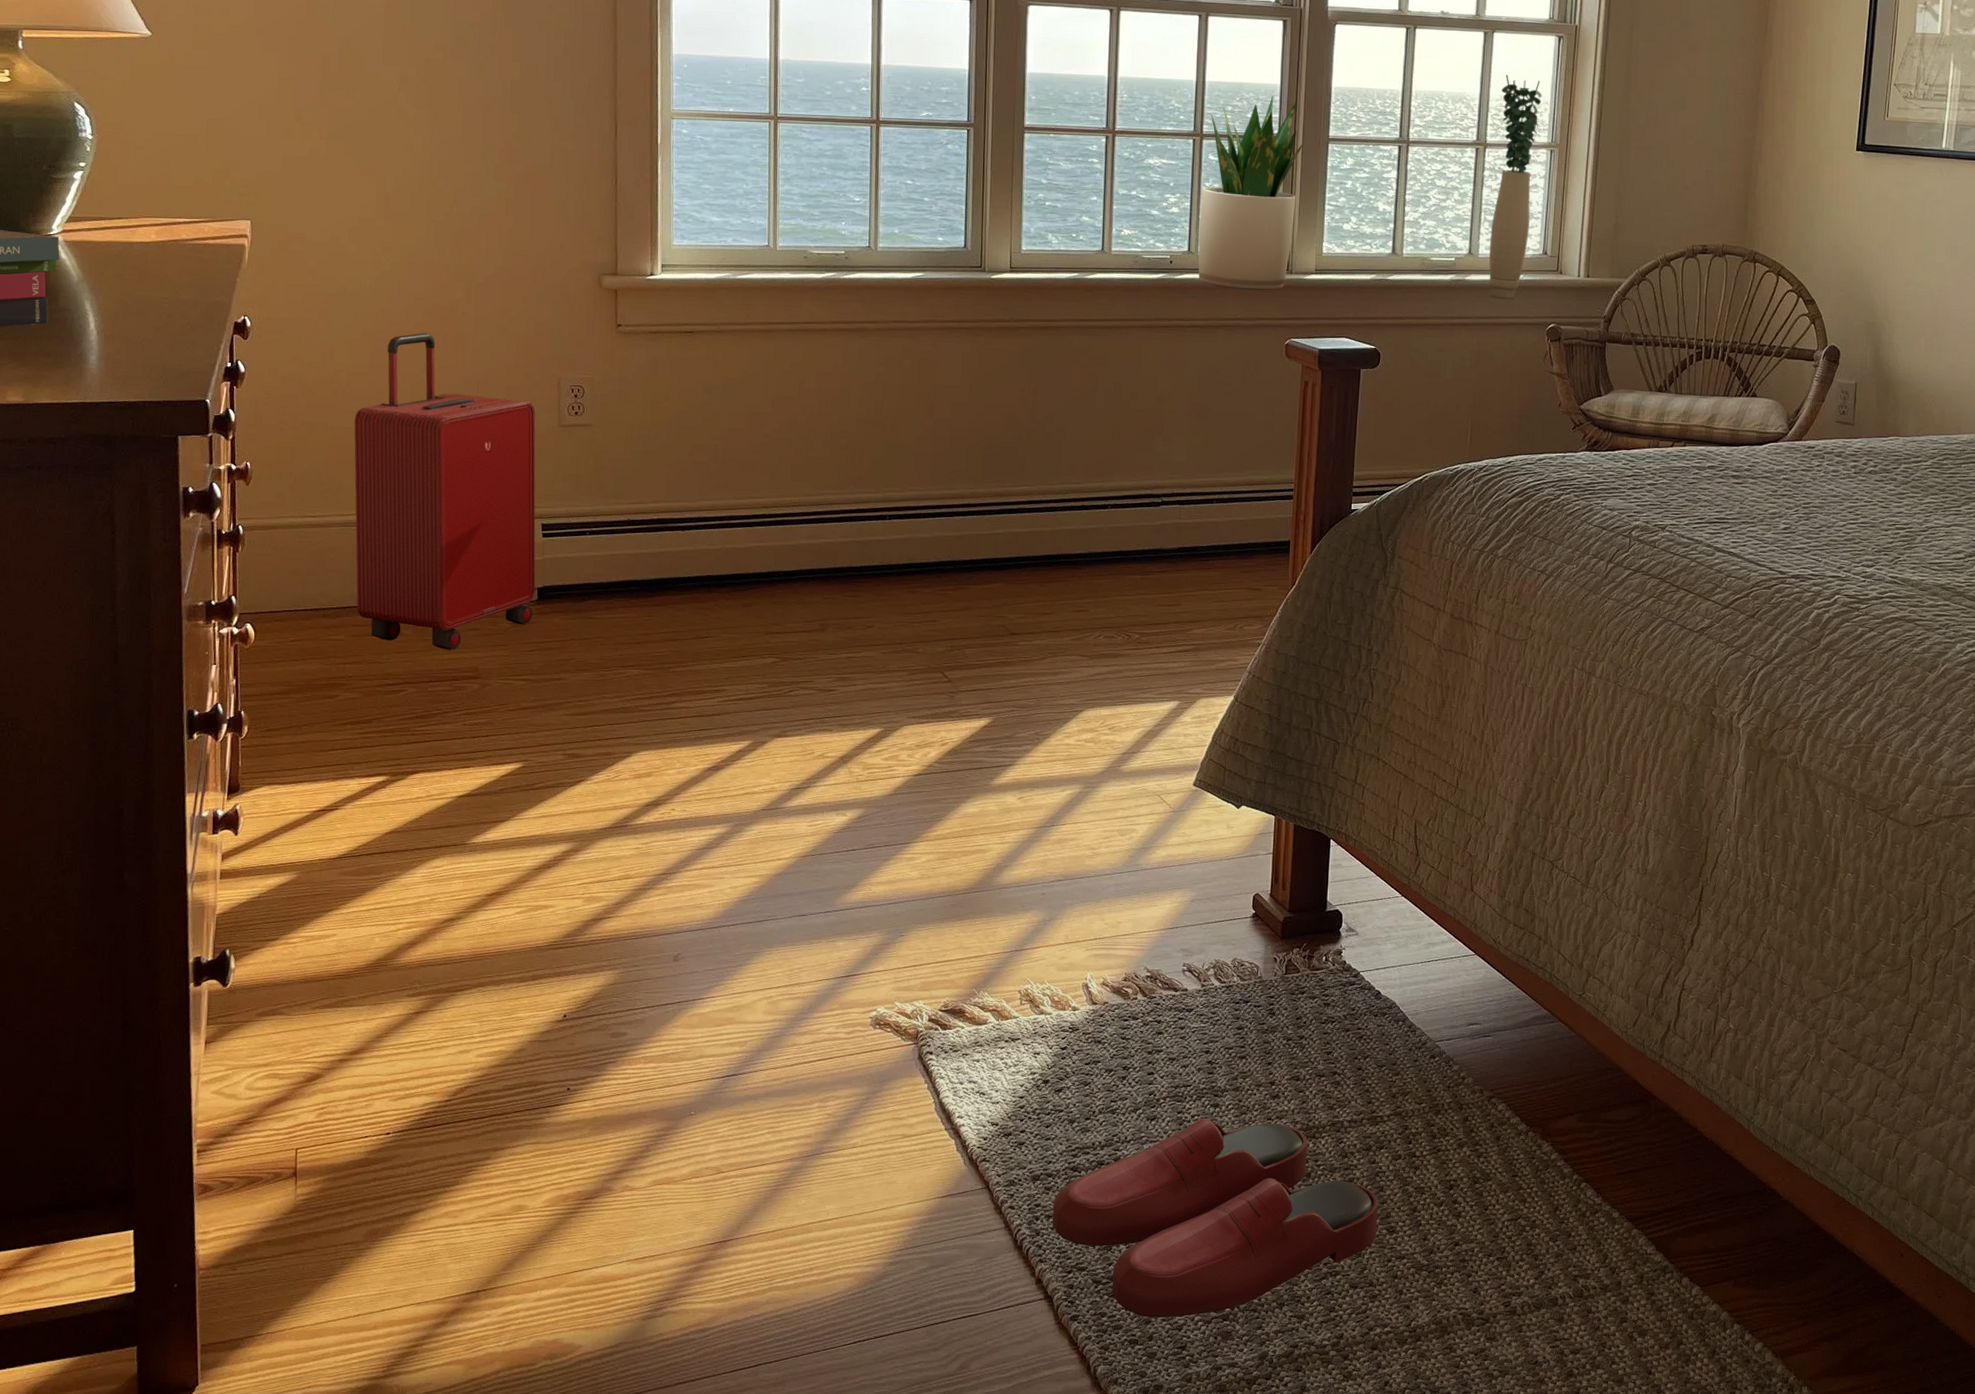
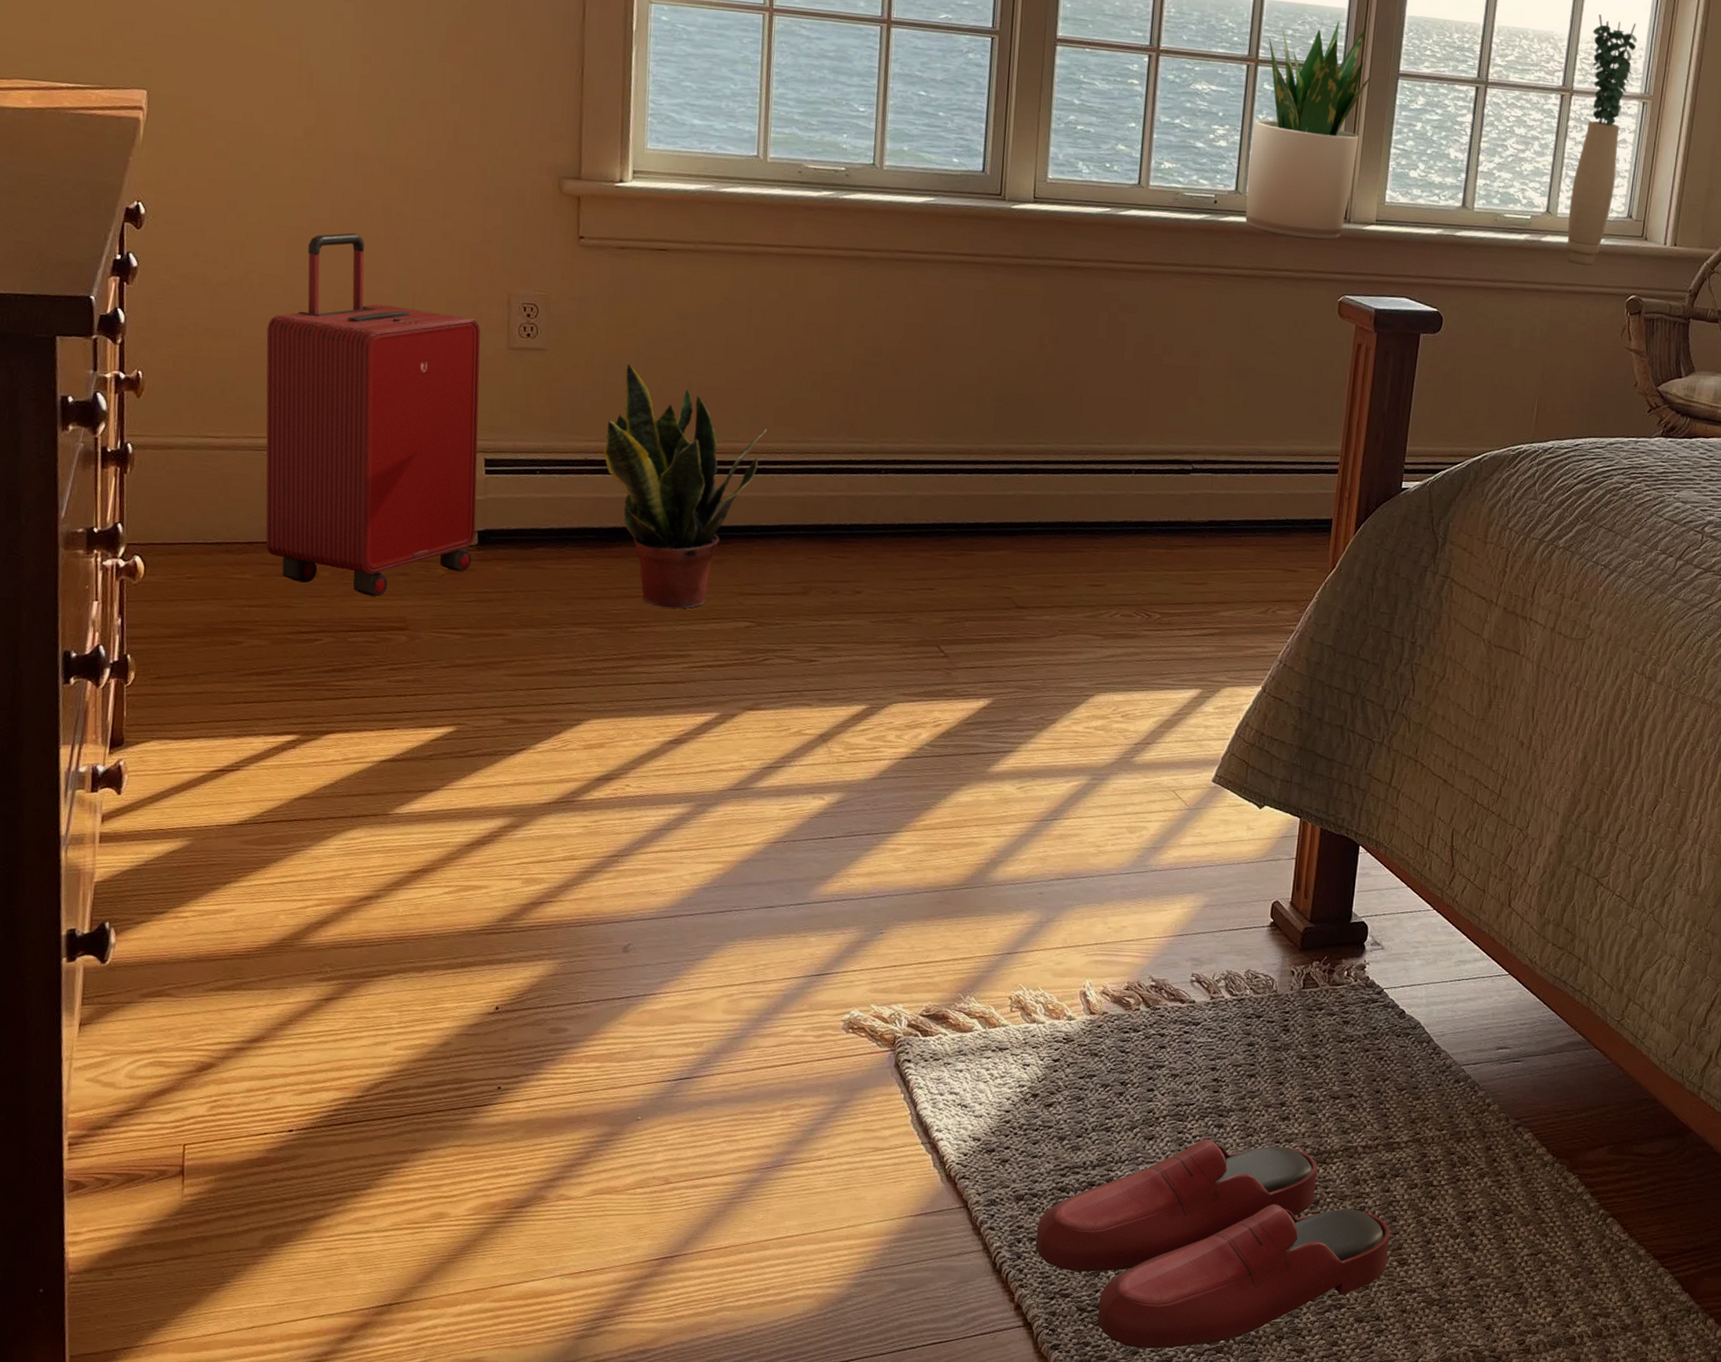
potted plant: none [643,433,785,649] -> present [603,363,767,609]

